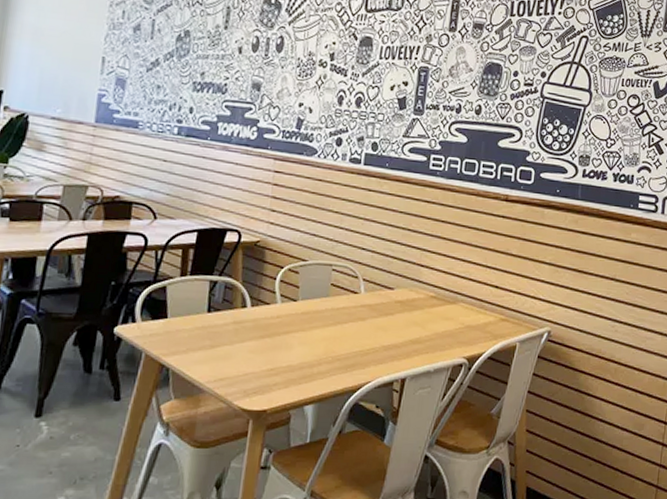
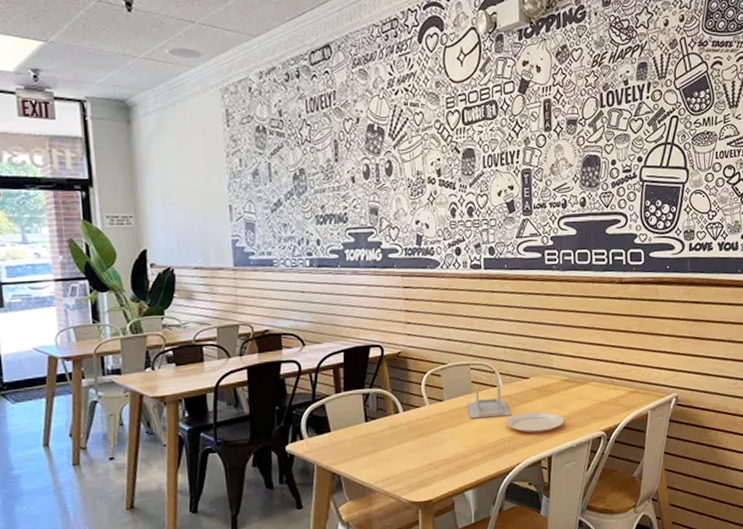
napkin holder: none [322,288,370,328] -> present [467,383,512,419]
plate: none [360,327,426,351] -> present [505,412,565,434]

